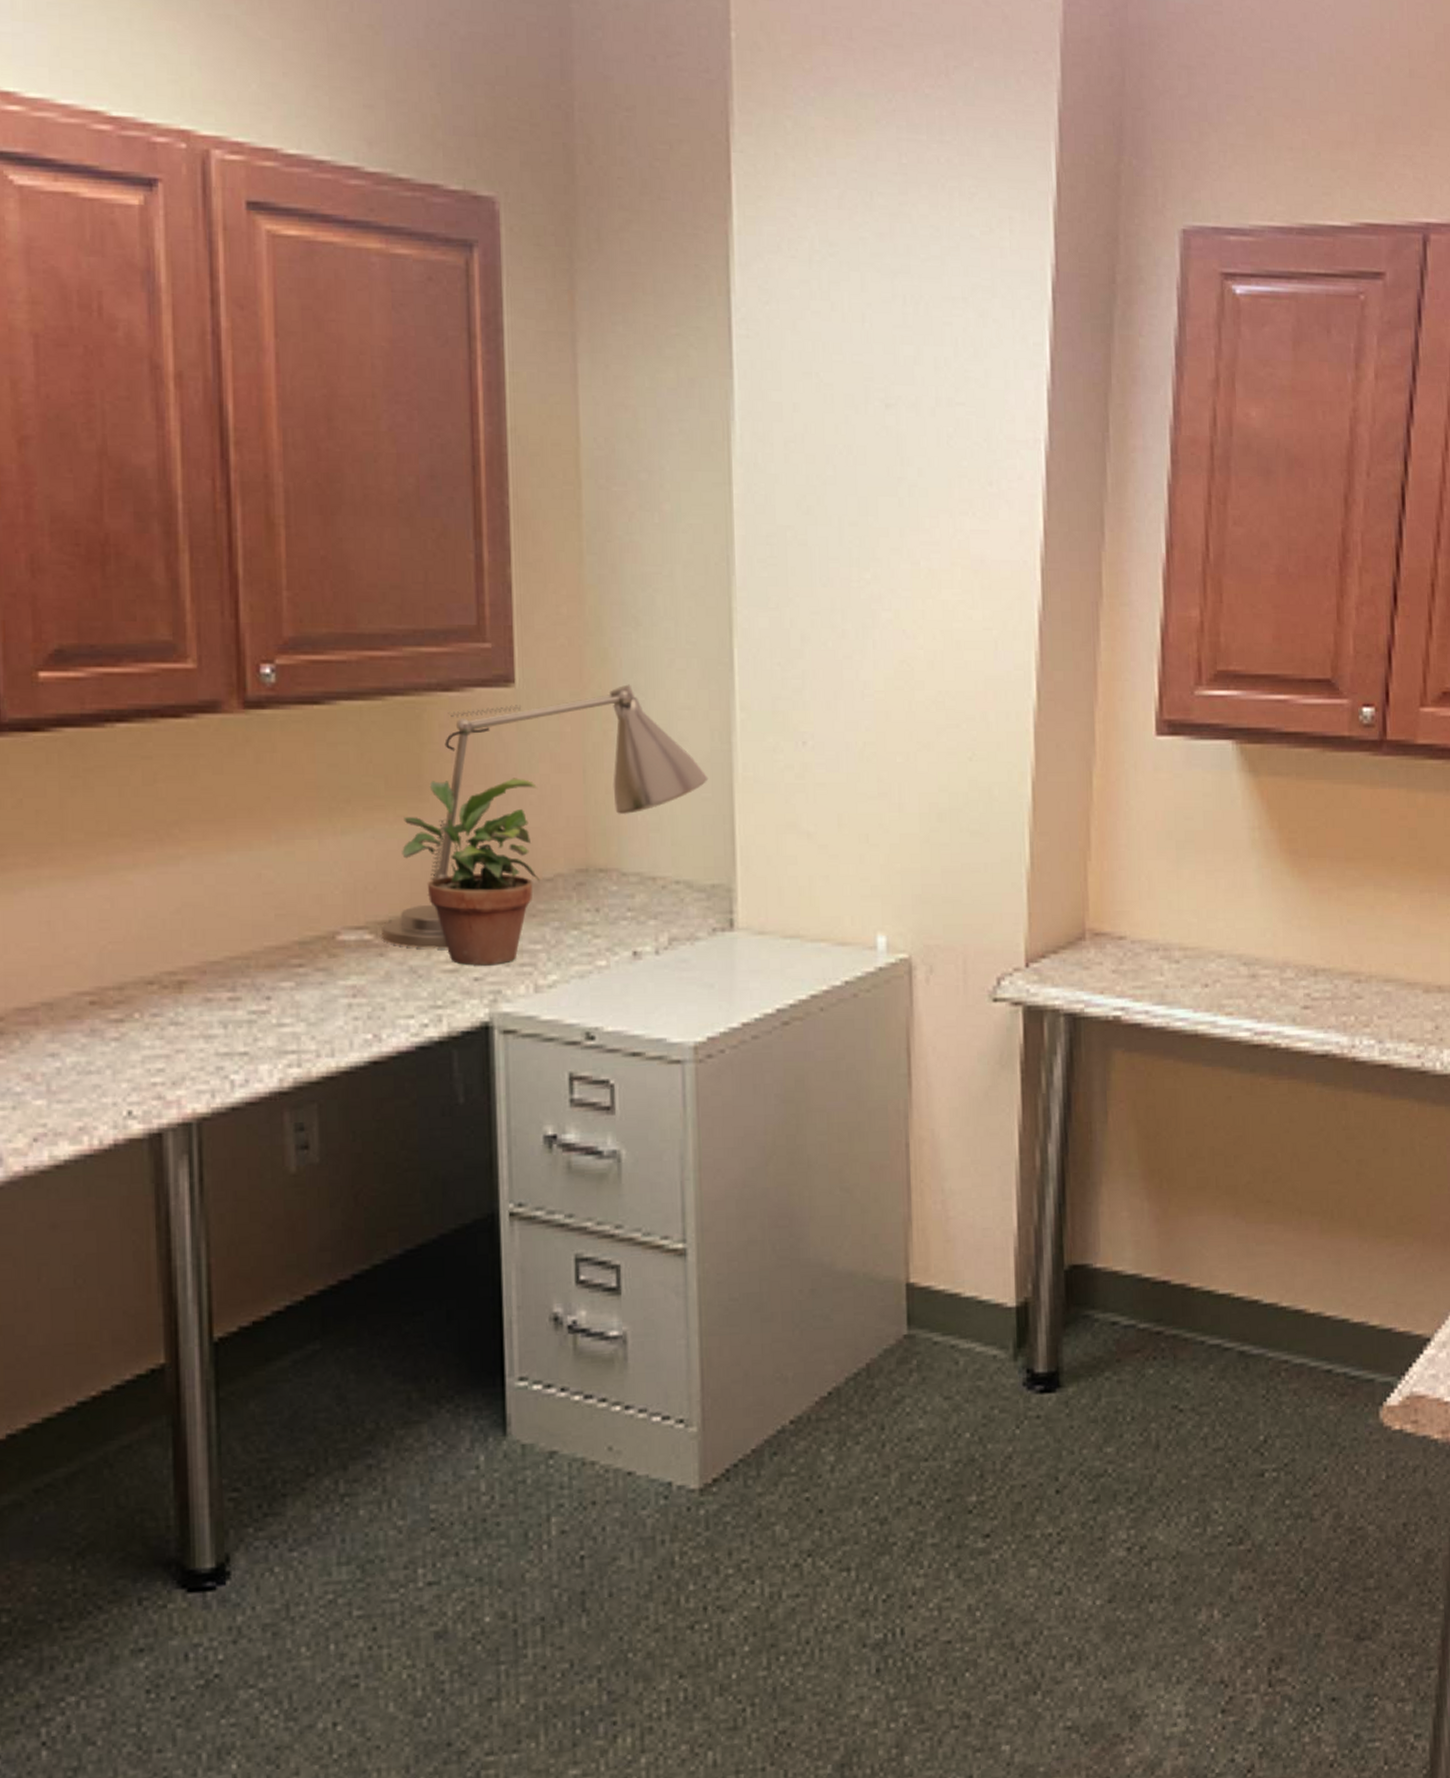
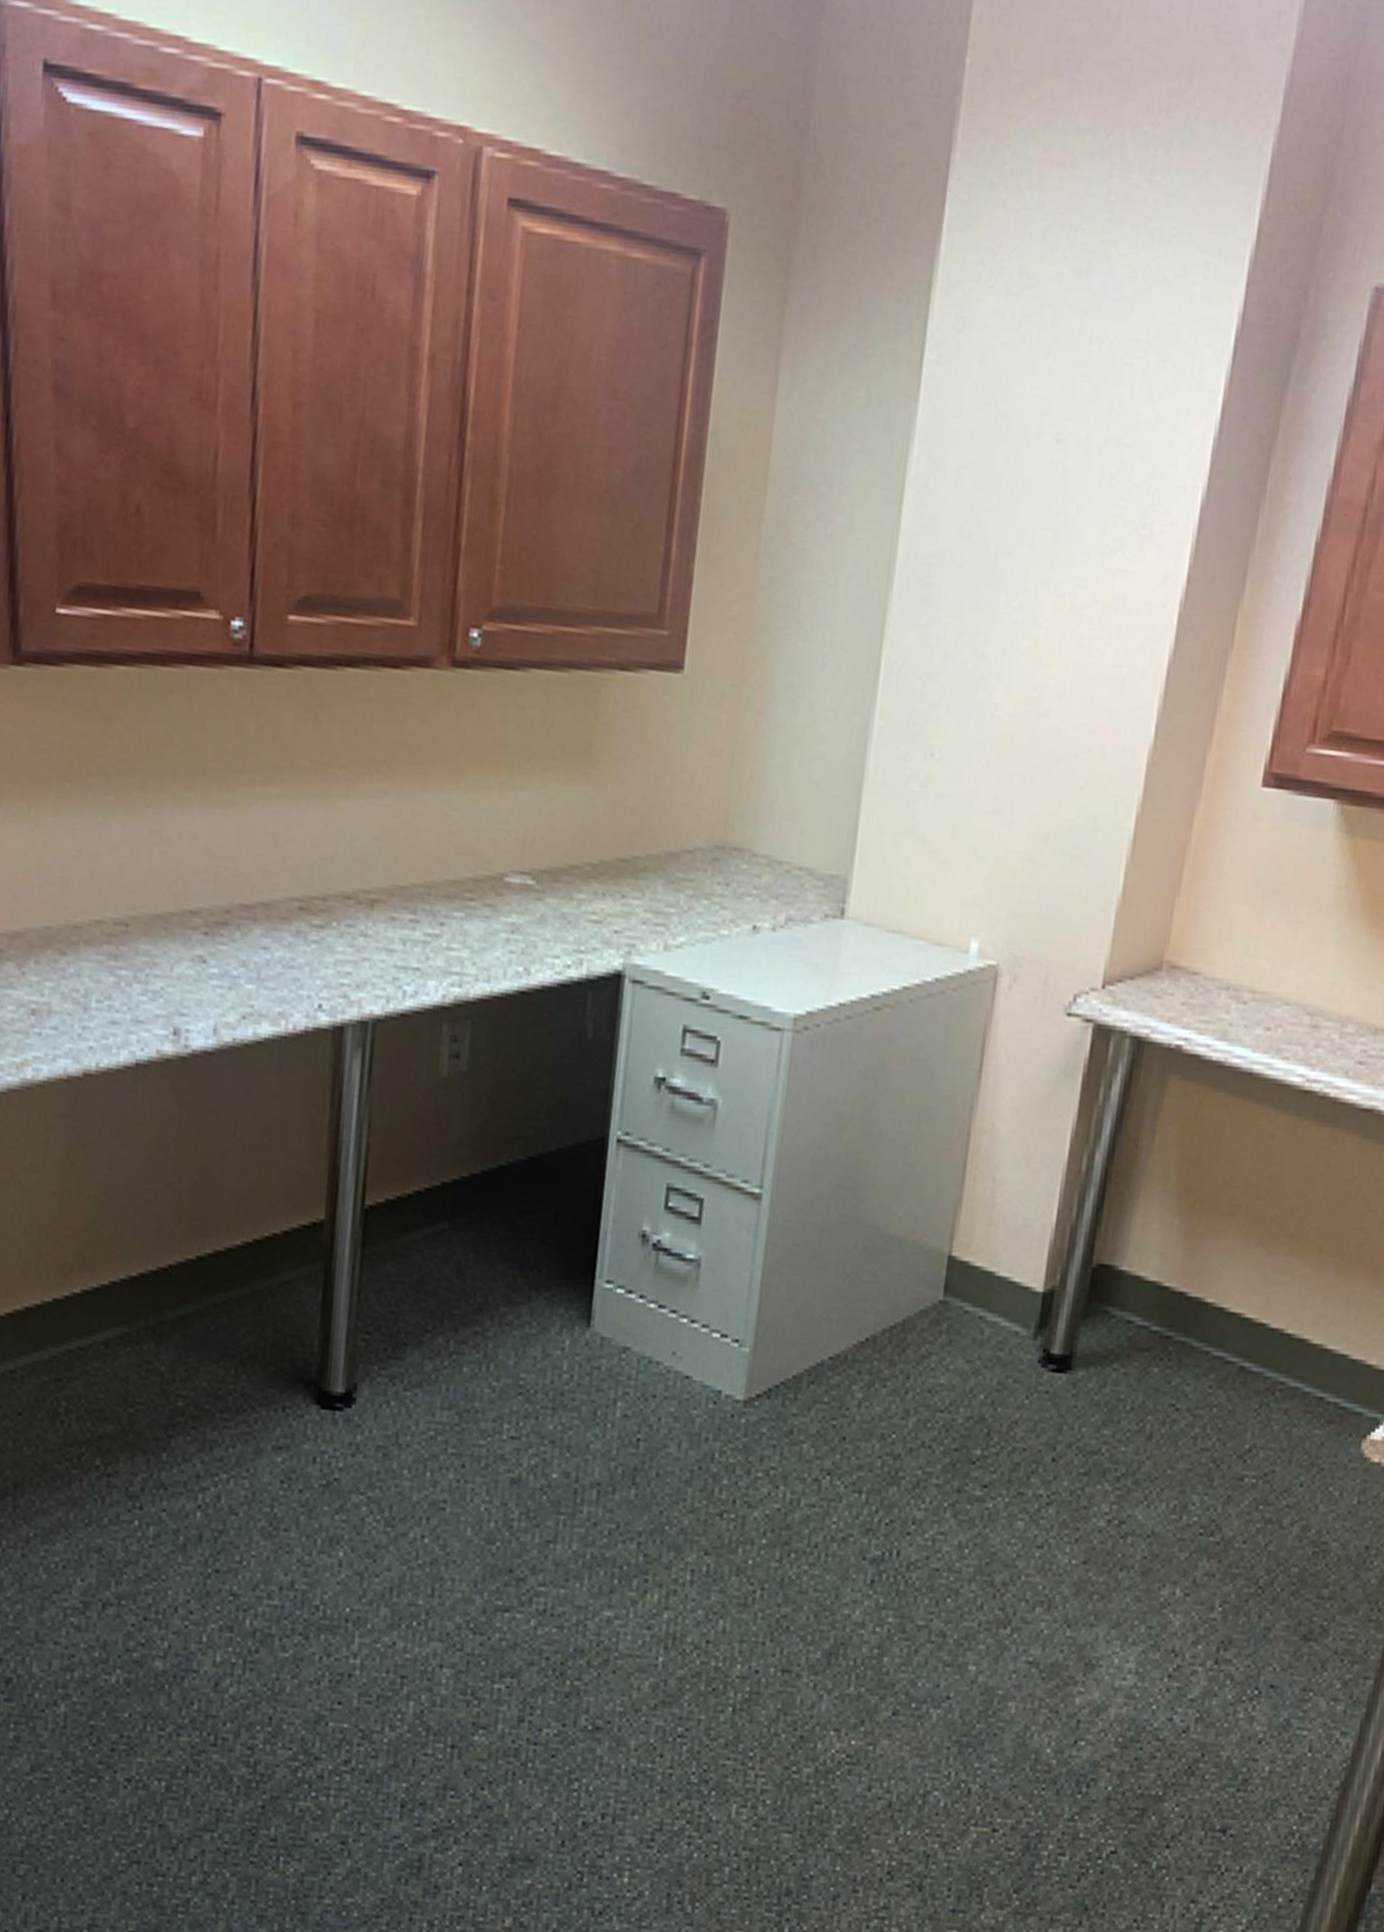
desk lamp: present [382,684,709,949] -> none [542,682,842,902]
potted plant: present [402,778,540,966] -> none [567,750,690,921]

